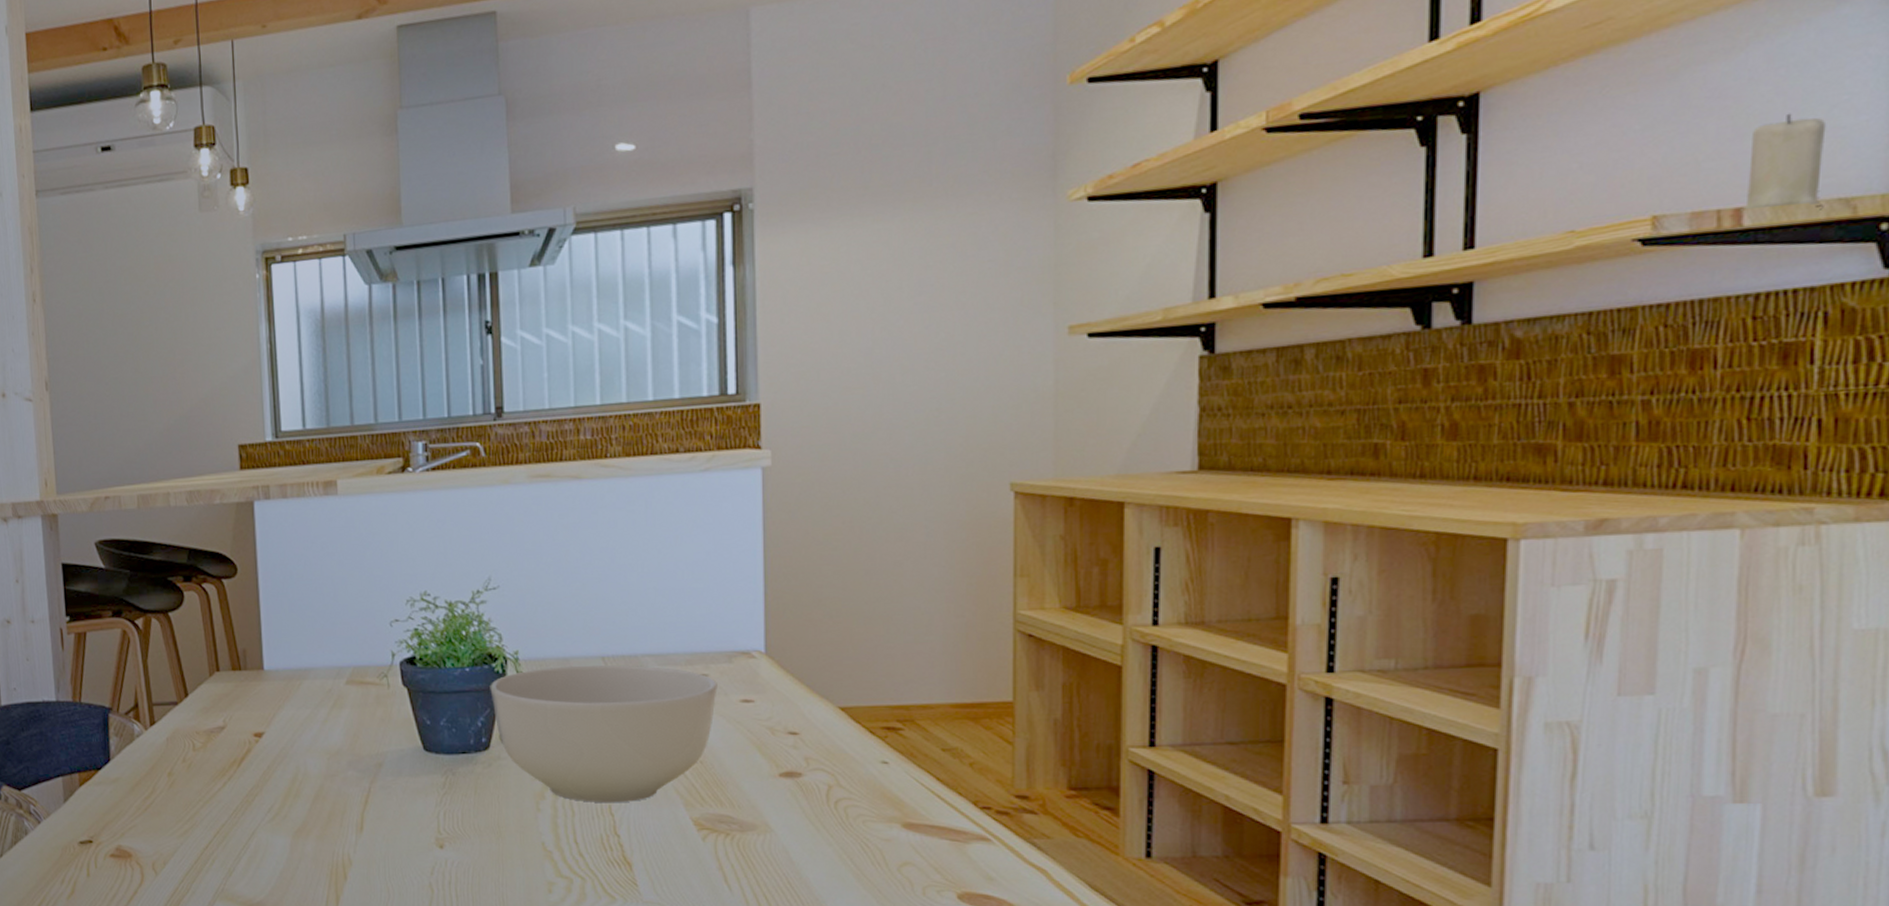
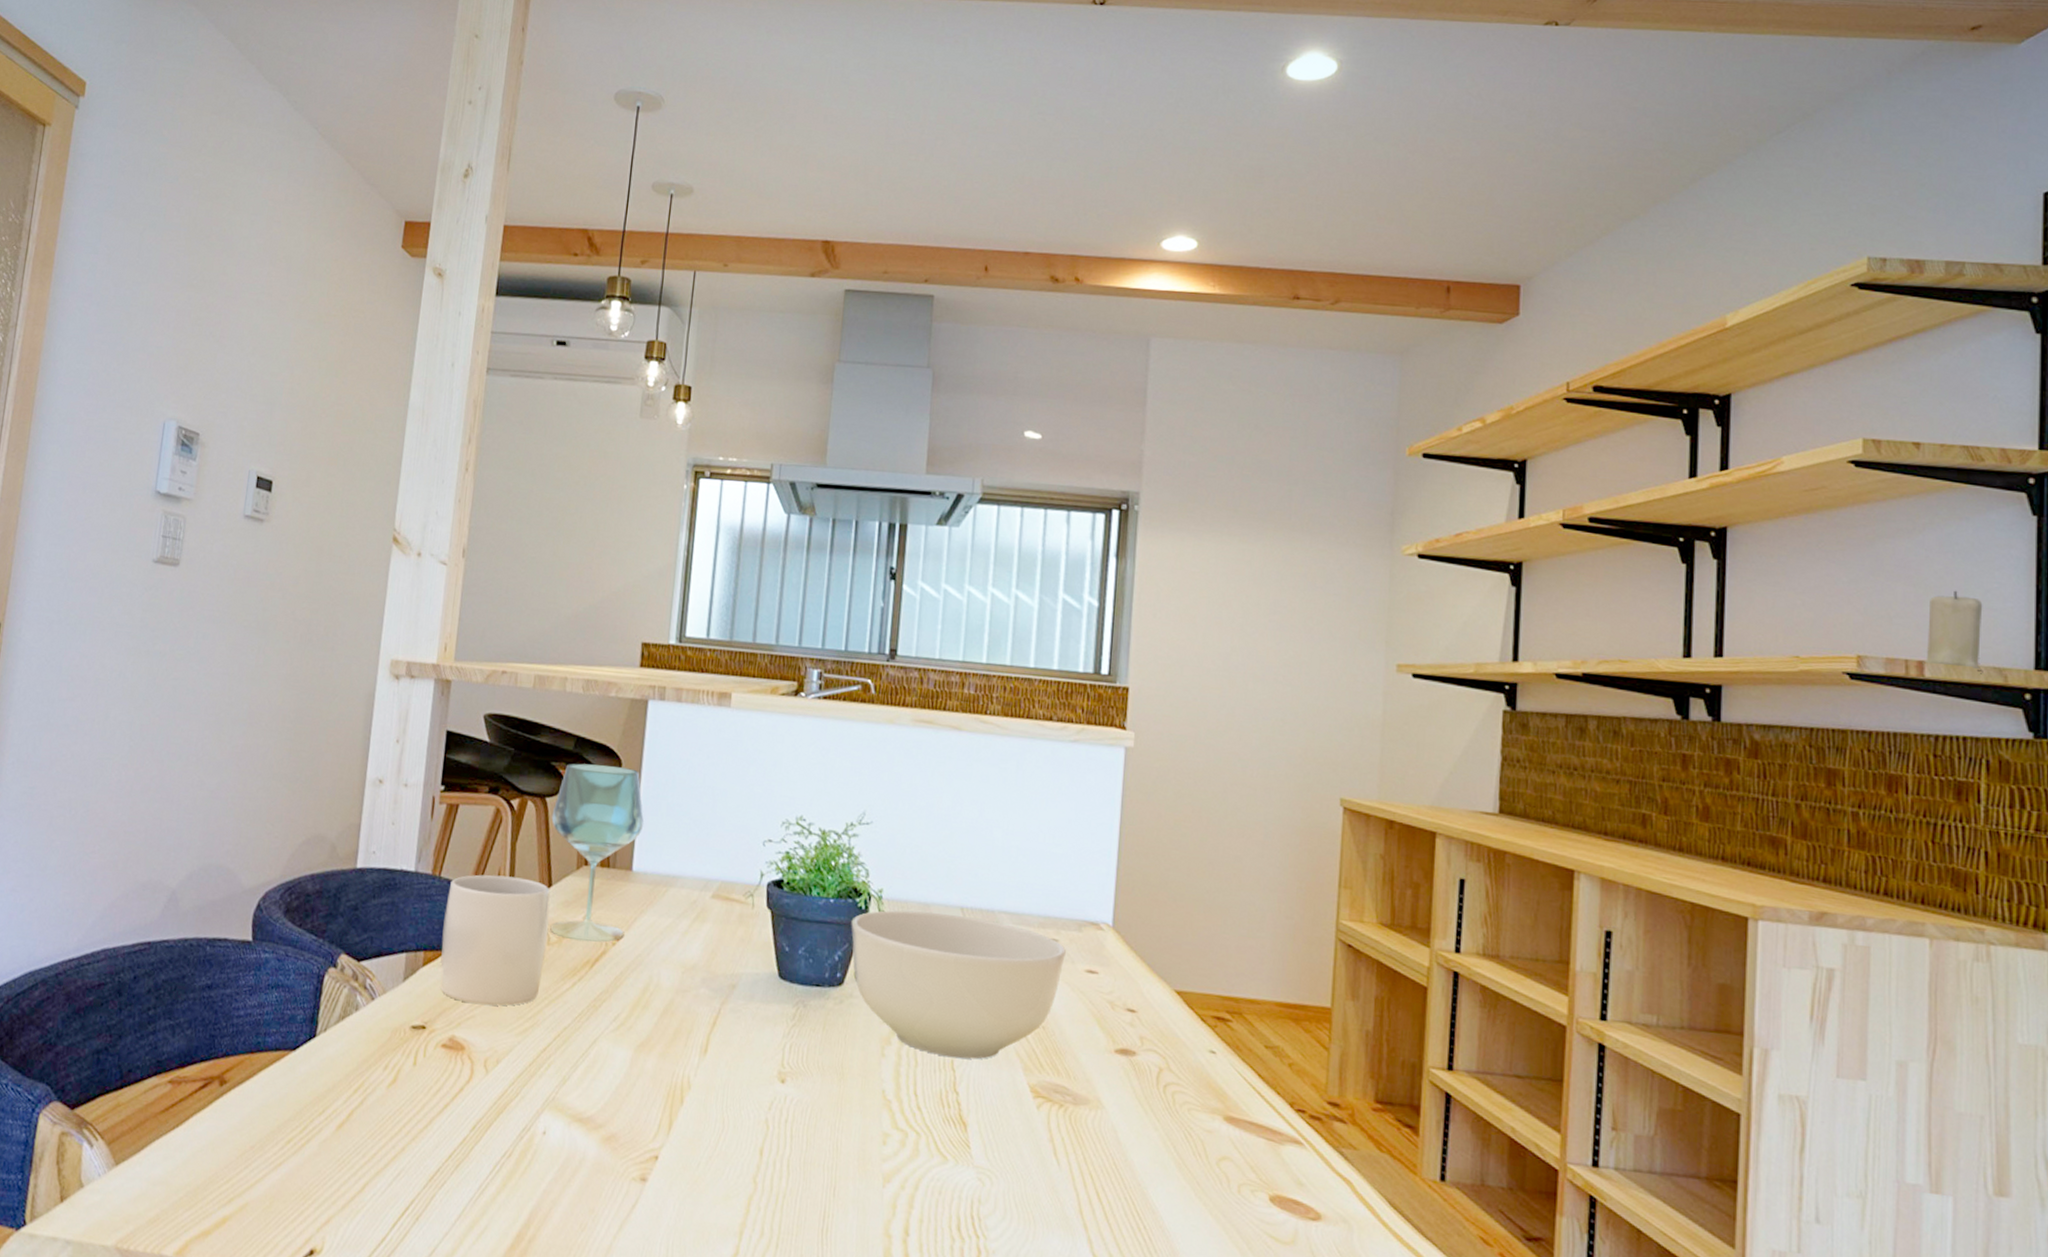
mug: none [90,692,193,815] -> present [440,874,550,1006]
wine glass: none [177,571,269,743] -> present [550,763,644,943]

